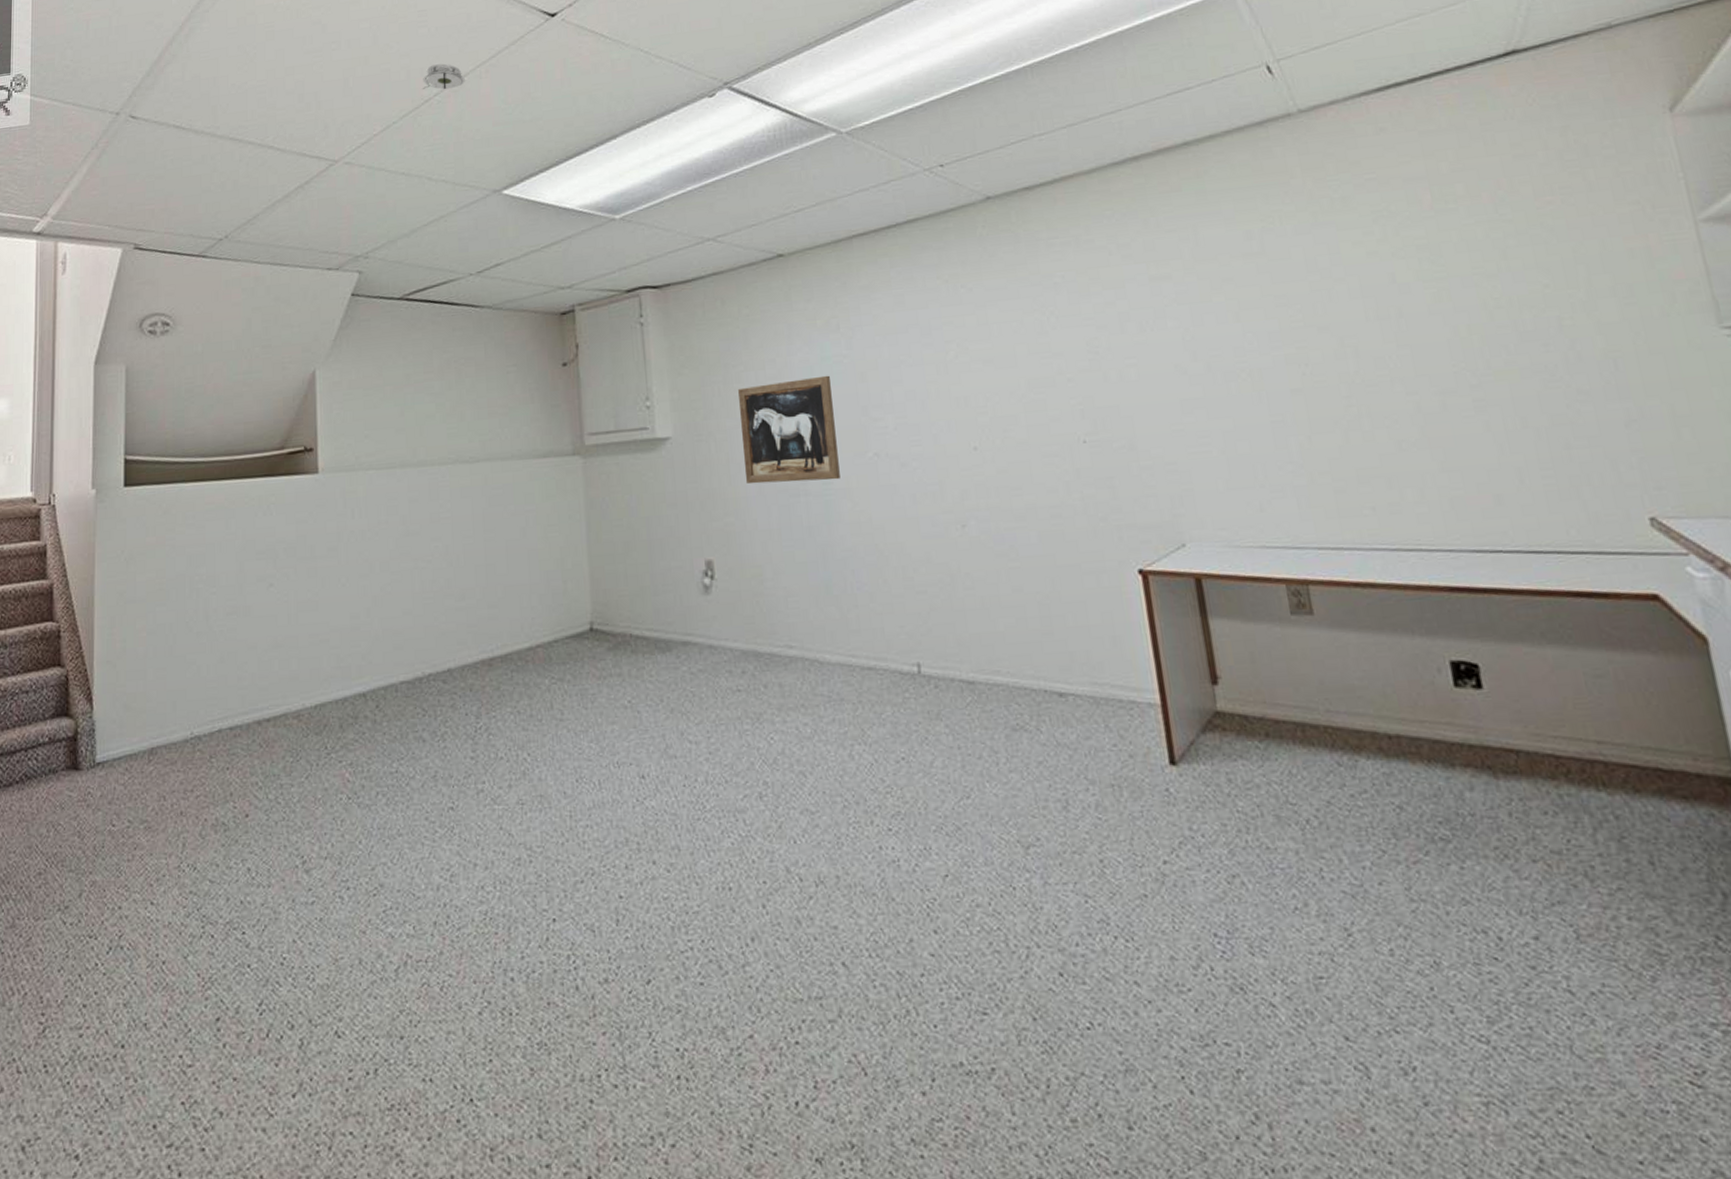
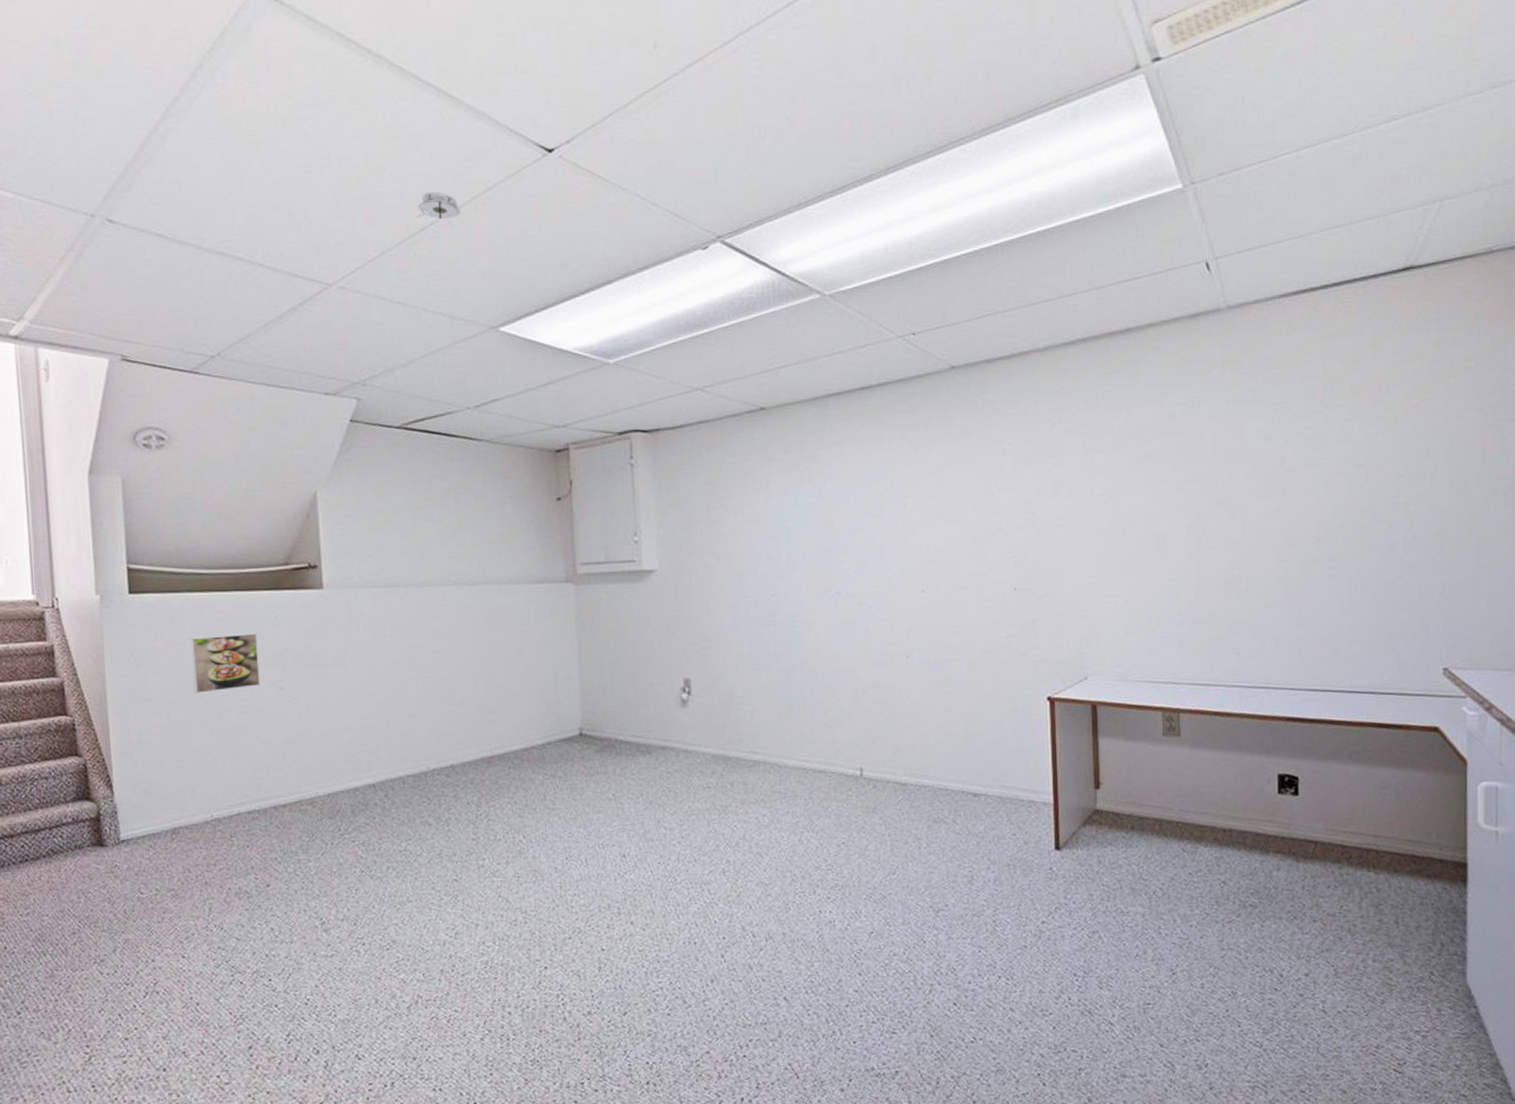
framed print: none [182,524,250,593] -> present [190,633,260,693]
wall art: present [738,375,840,484] -> none [719,521,805,614]

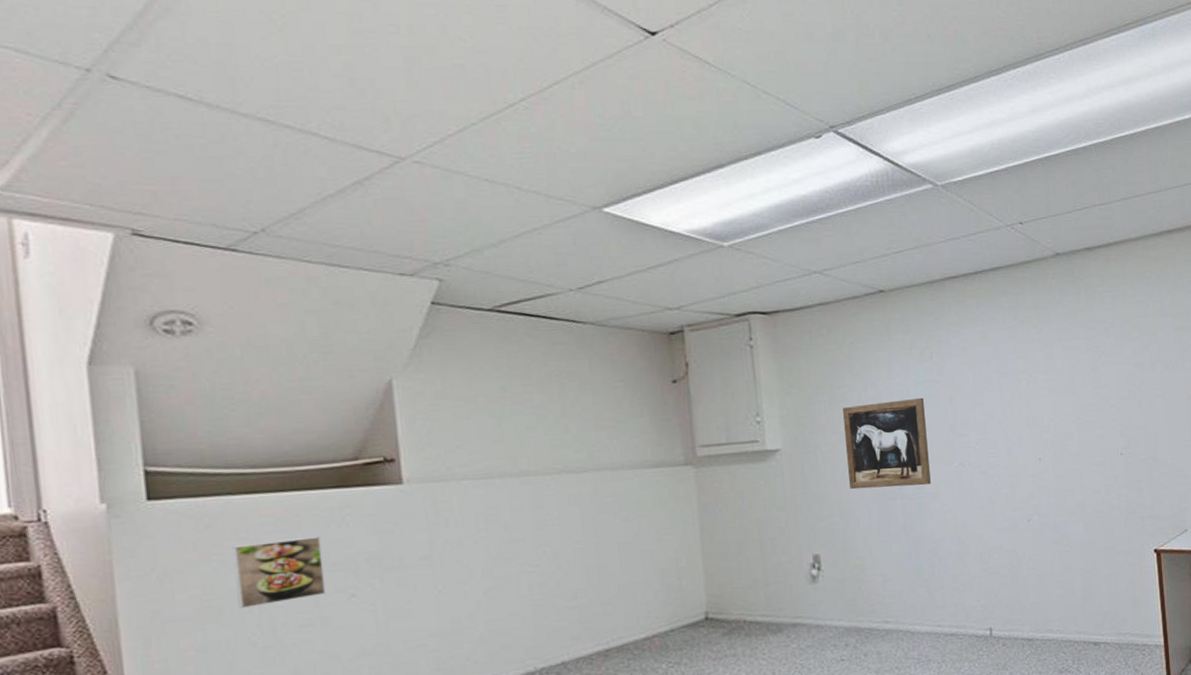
smoke detector: present [417,191,462,220] -> none [505,67,557,96]
wall art: none [719,521,805,614] -> present [843,397,931,490]

